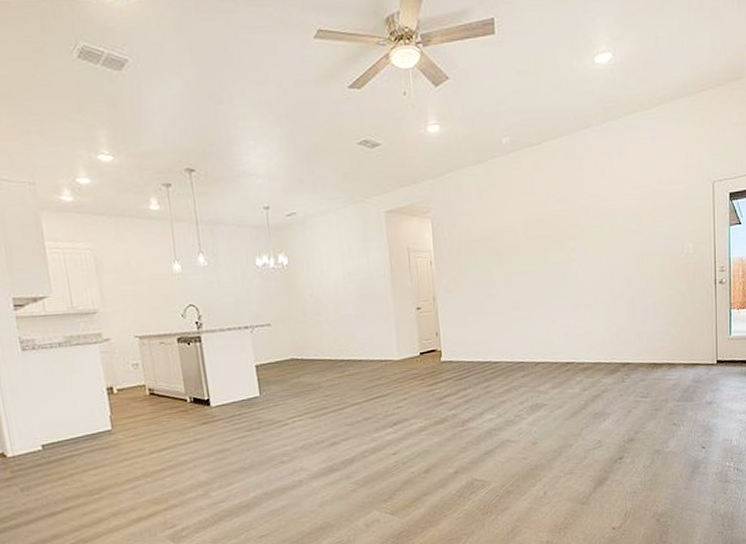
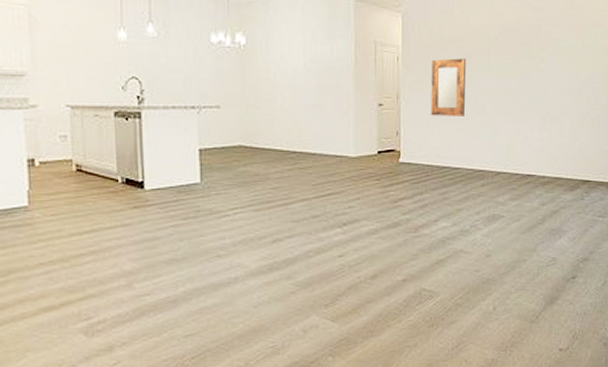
home mirror: none [463,256,500,315] -> present [431,58,467,116]

